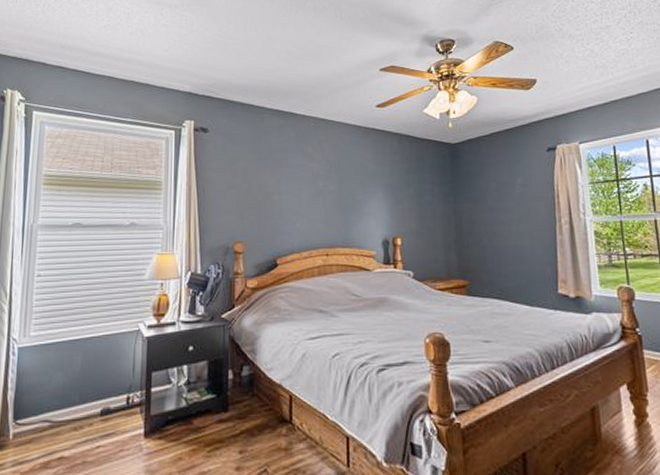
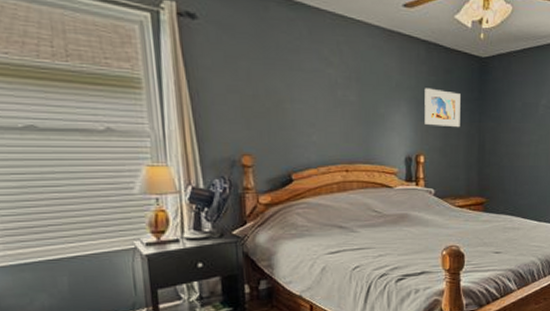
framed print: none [398,174,435,210] -> present [424,88,461,128]

